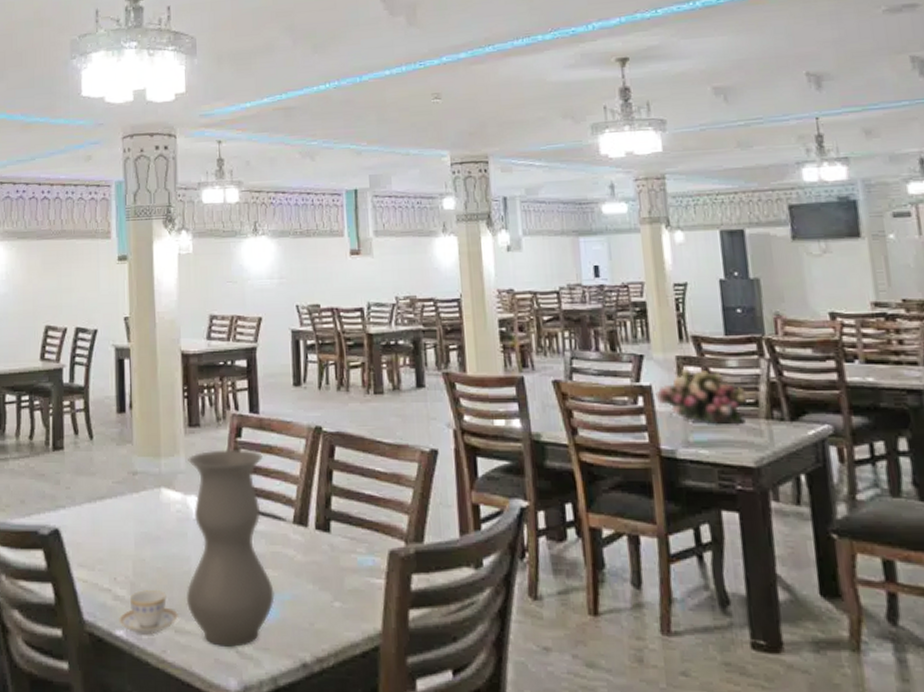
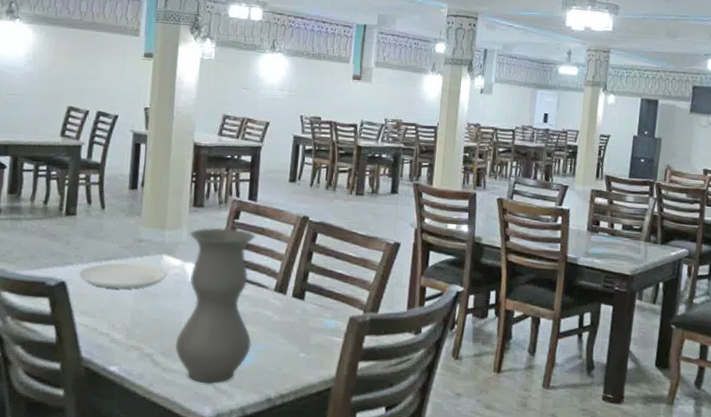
plate: none [72,501,169,533] -> present [79,262,168,289]
teacup: present [119,589,178,635] -> none [113,335,167,371]
flower arrangement: present [655,368,747,425] -> none [571,199,636,244]

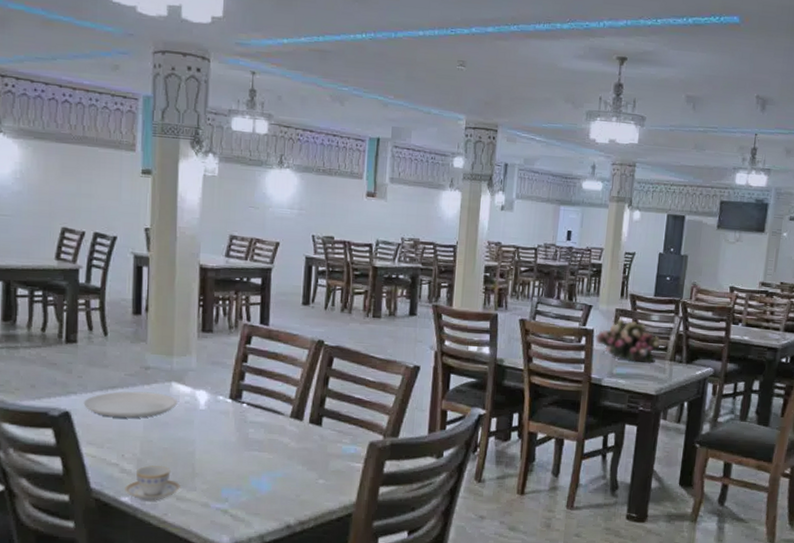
teacup: none [113,335,167,371] -> present [125,465,180,501]
vase: present [174,227,255,383] -> none [188,353,269,512]
flower arrangement: none [571,199,636,244] -> present [595,318,661,364]

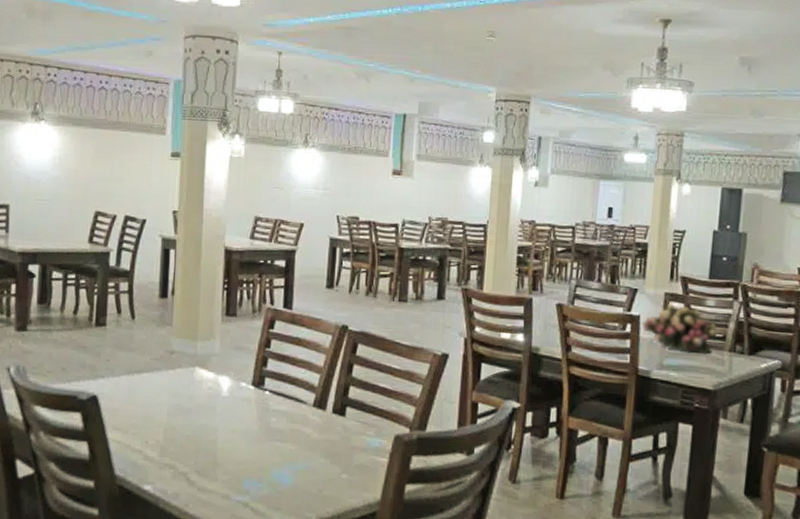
plate: present [83,391,178,418] -> none [110,376,201,404]
teacup: present [125,465,180,501] -> none [147,453,202,491]

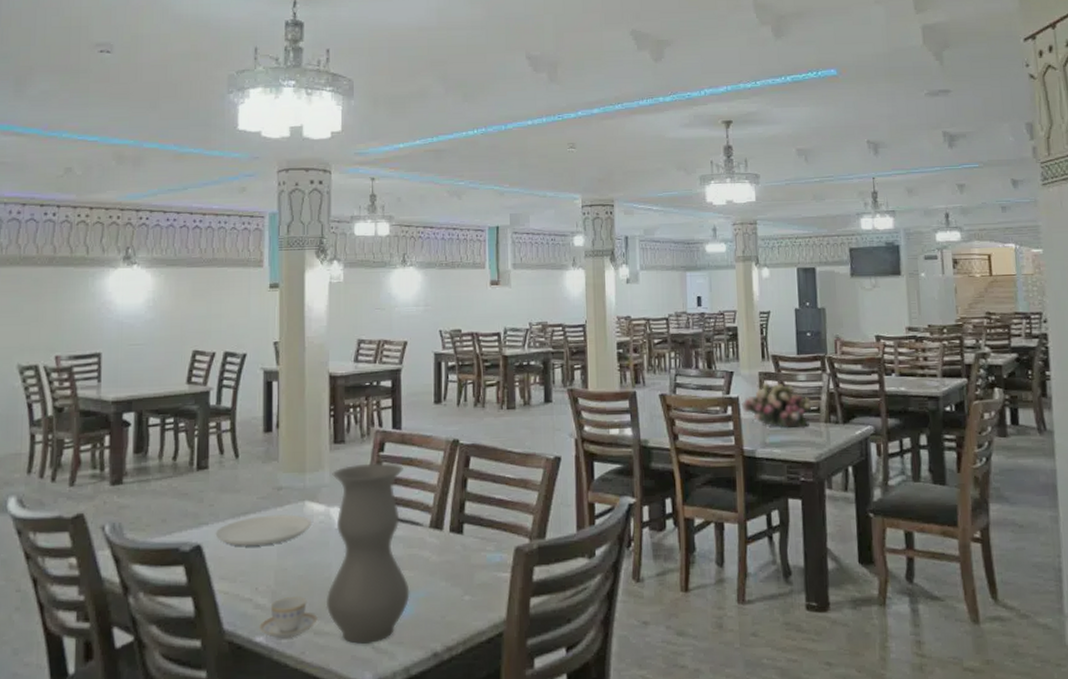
plate: none [110,376,201,404] -> present [215,514,312,546]
teacup: none [147,453,202,491] -> present [259,595,318,639]
vase: none [210,338,292,505] -> present [326,463,410,644]

